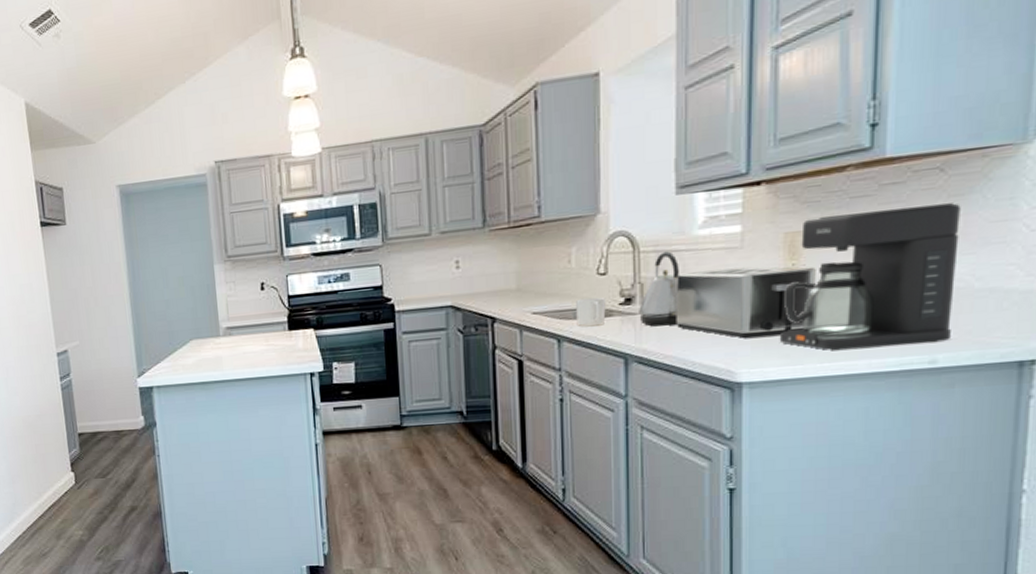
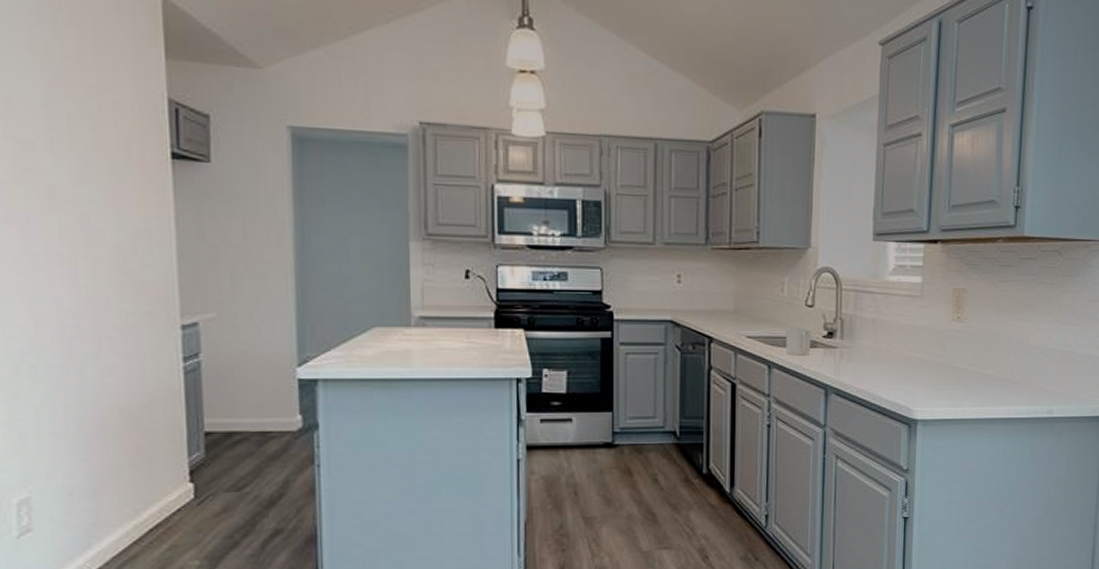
kettle: present [639,251,679,327] -> none [839,292,873,361]
toaster: present [676,266,816,338] -> none [868,313,974,379]
coffee maker: present [779,203,961,351] -> none [946,279,1071,397]

